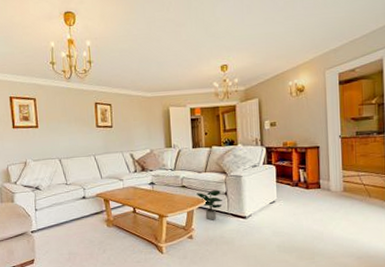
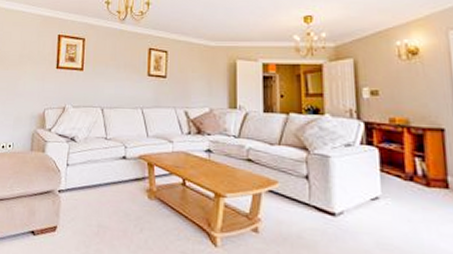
potted plant: present [197,189,223,220] -> none [266,170,302,212]

